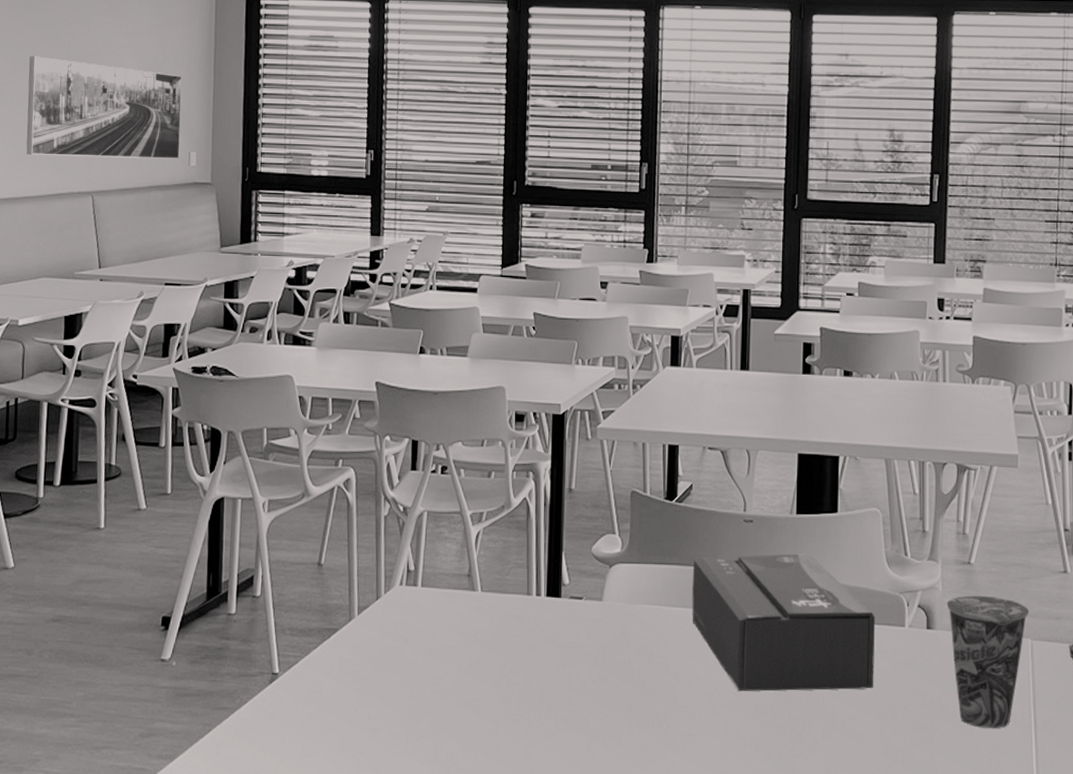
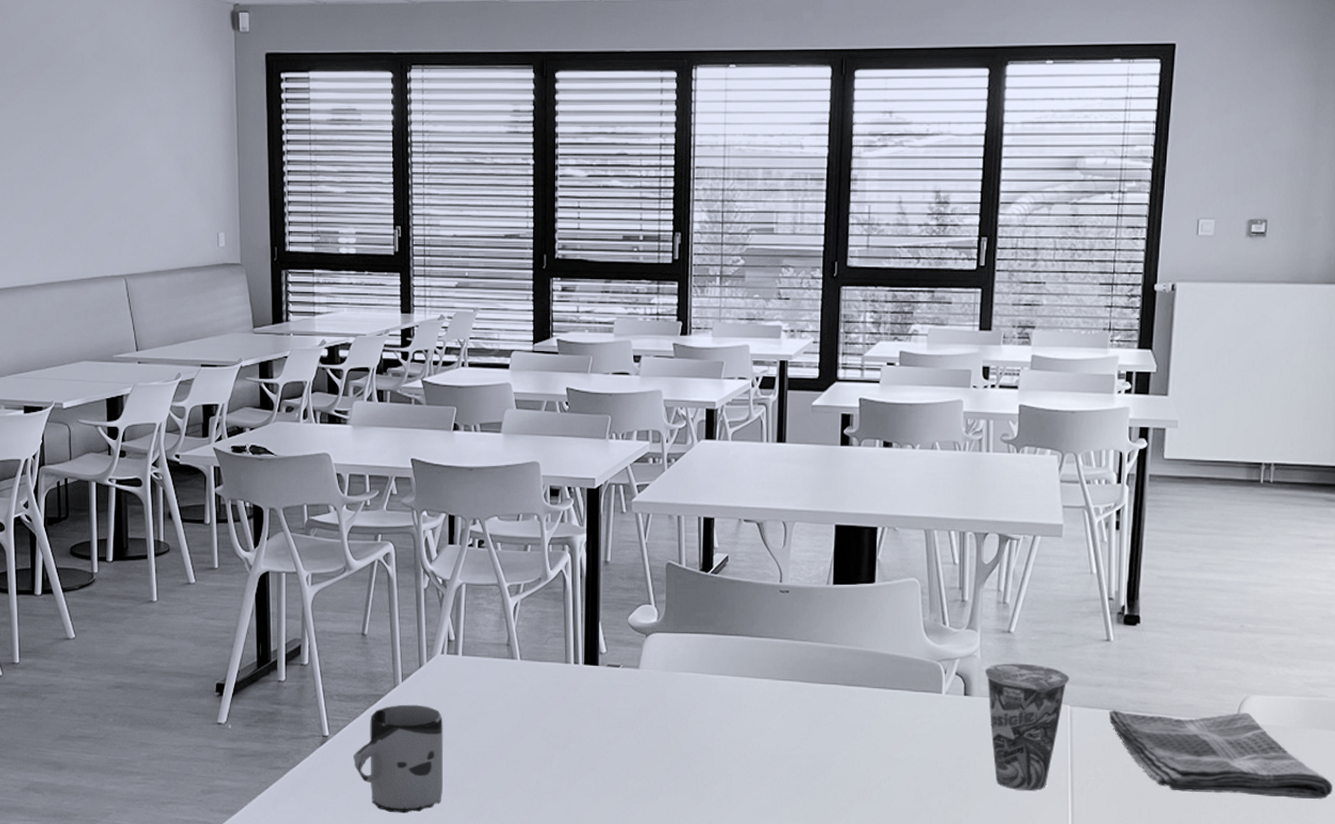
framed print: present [26,56,182,159] -> none [55,139,208,240]
cup: none [303,639,399,757] -> present [352,704,443,813]
tissue box: present [692,553,876,692] -> none [728,623,912,755]

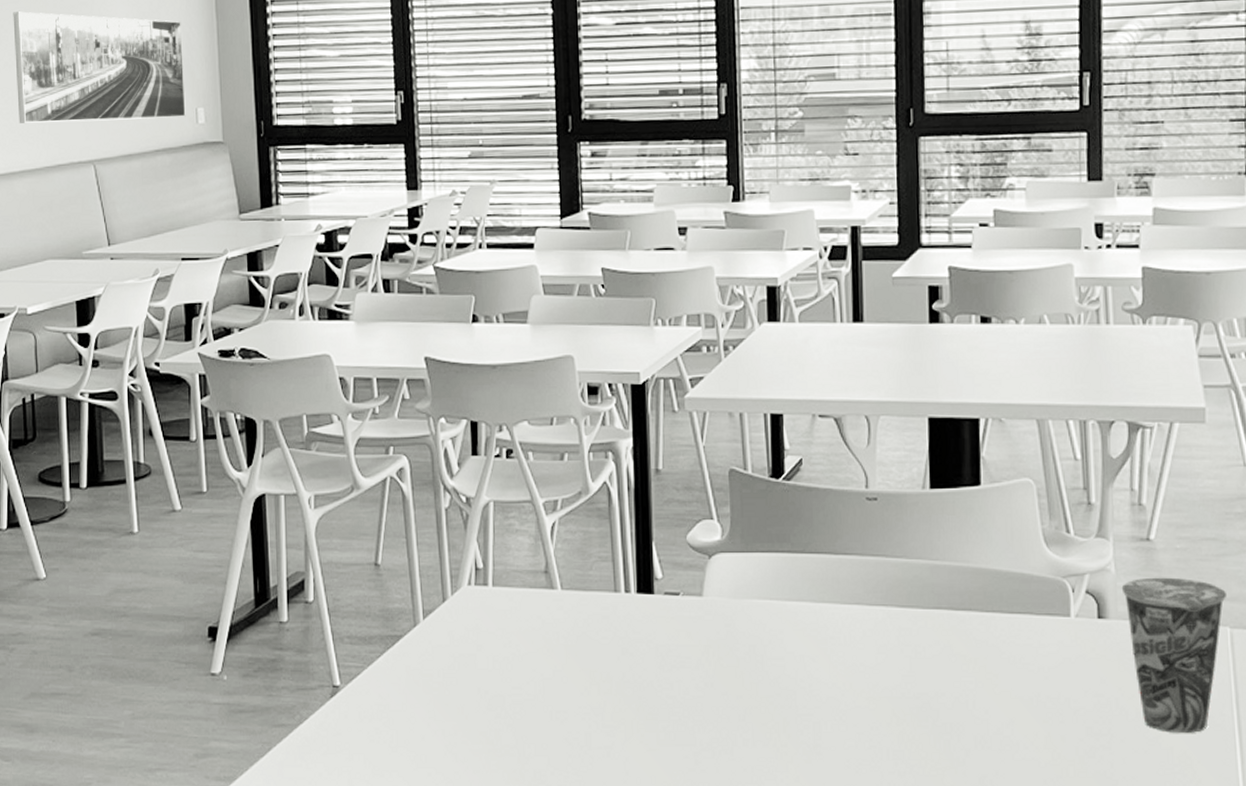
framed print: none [55,139,208,240] -> present [13,11,186,123]
cup: present [352,704,443,813] -> none [368,646,476,777]

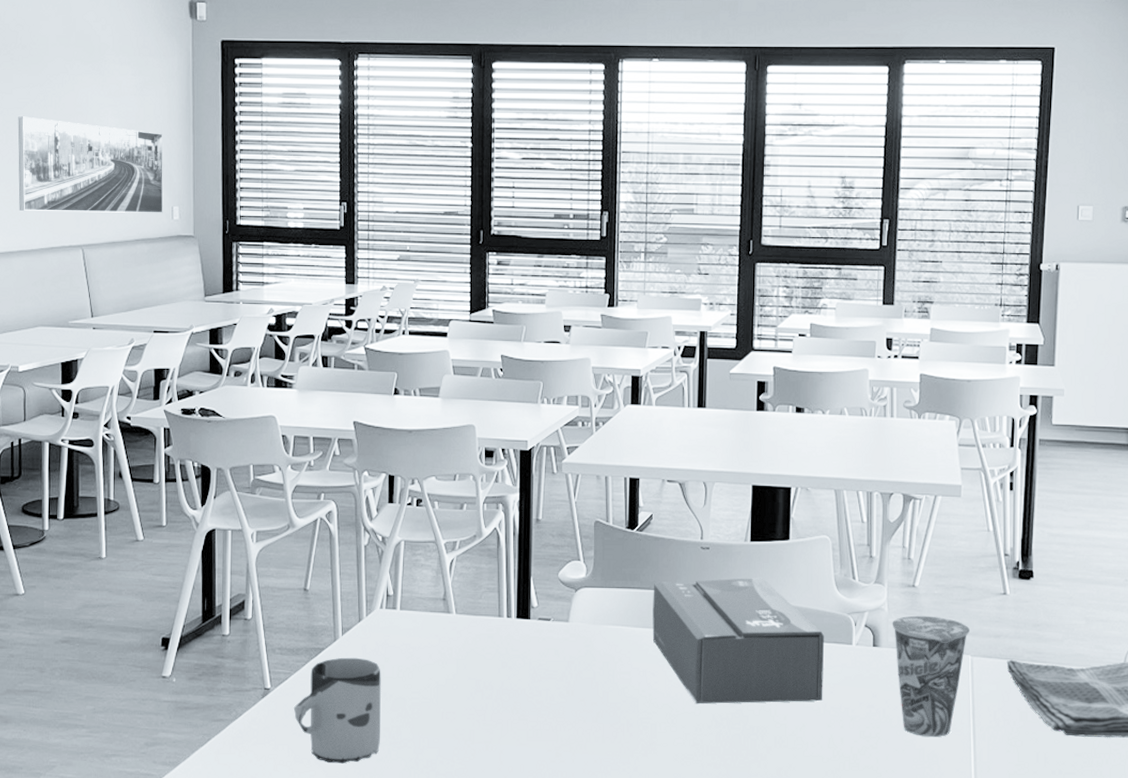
cup: none [368,646,476,777] -> present [293,657,381,764]
tissue box: none [807,535,1035,696] -> present [652,578,825,704]

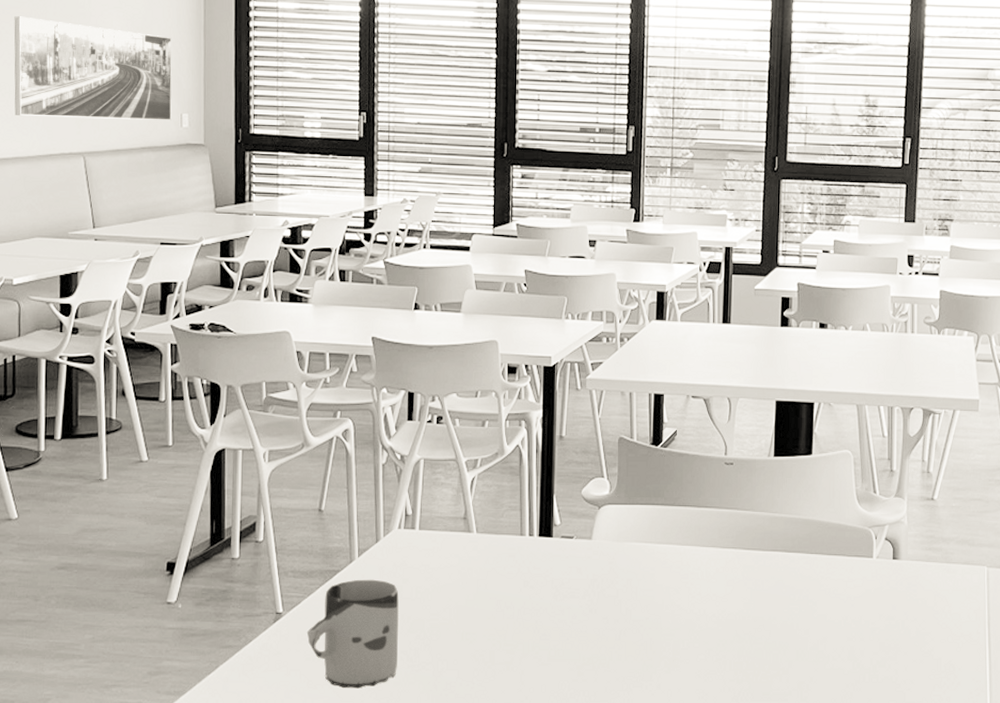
tissue box: present [652,578,825,704] -> none [676,493,846,620]
cup: present [892,615,970,737] -> none [911,528,986,647]

